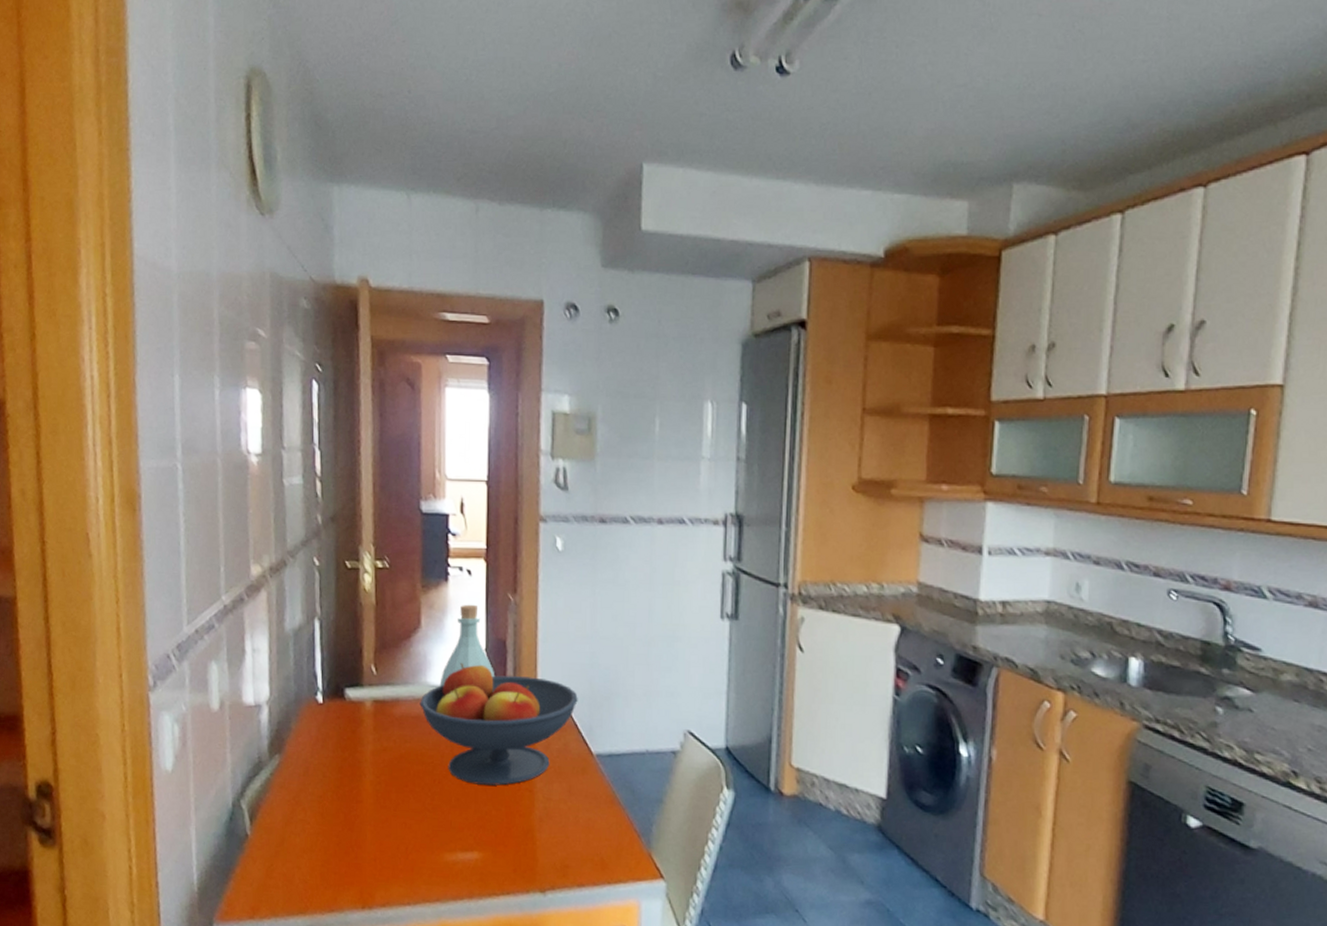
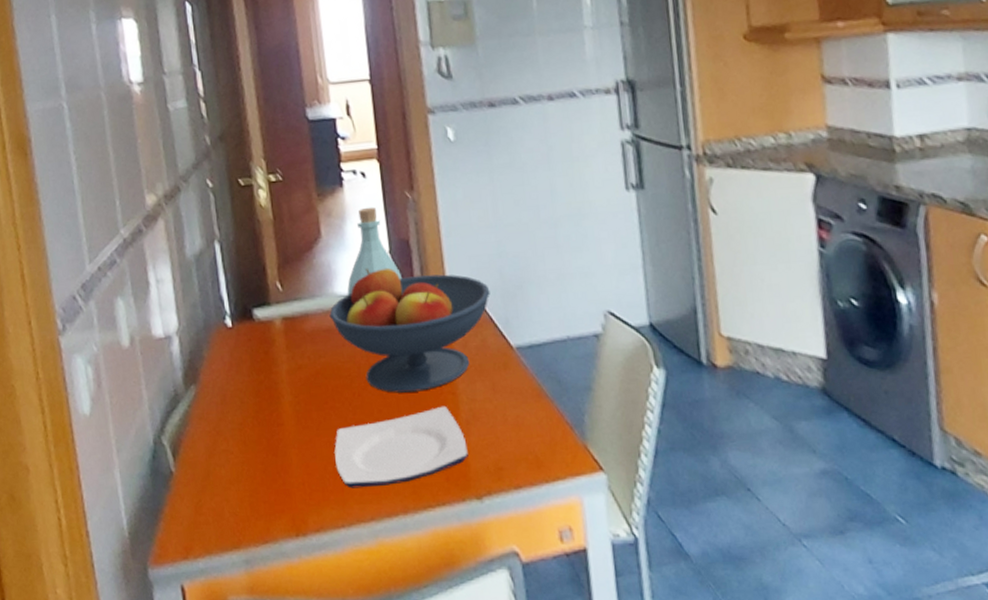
plate: none [409,801,538,871] -> present [334,405,468,489]

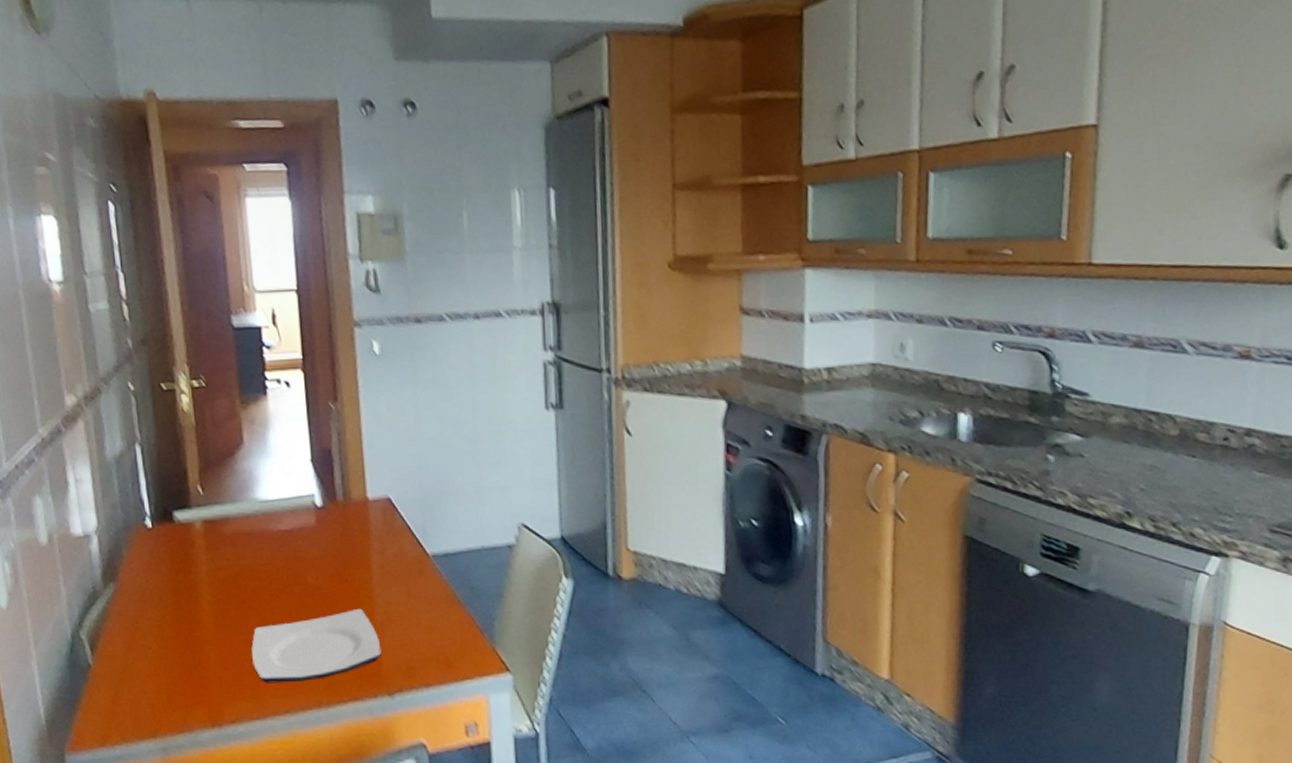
fruit bowl: present [329,268,490,393] -> none [249,475,409,595]
bottle: present [347,207,403,295] -> none [268,416,324,501]

